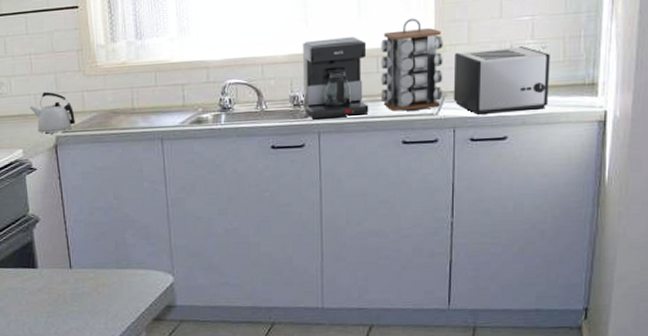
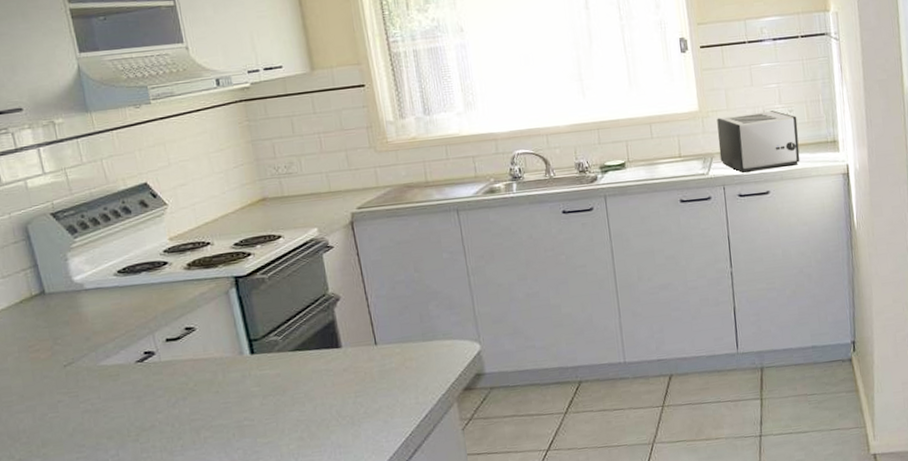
kettle: present [29,91,75,134] -> none [321,169,370,211]
coffee maker: present [303,37,369,119] -> none [582,106,648,184]
spice rack: present [381,18,443,112] -> none [652,88,710,174]

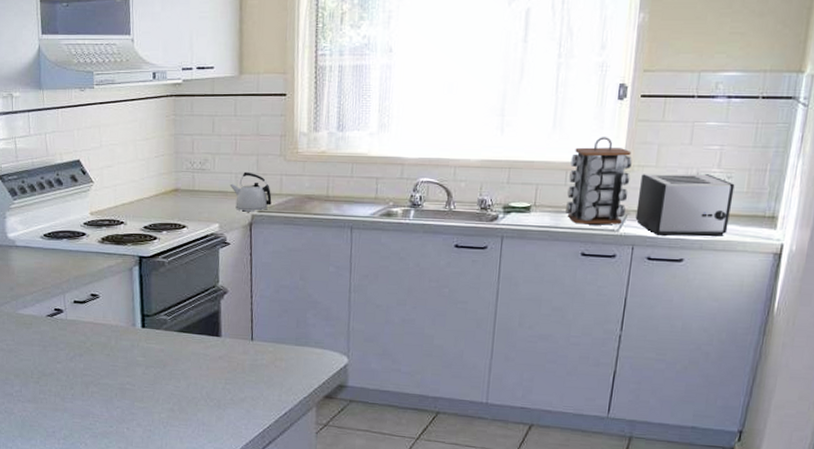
kettle: none [321,169,370,211] -> present [229,171,272,212]
spice rack: none [652,88,710,174] -> present [566,137,632,225]

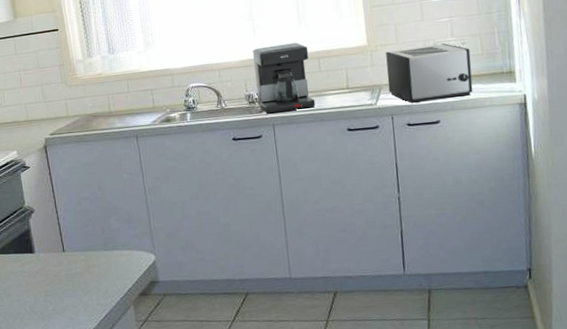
kettle: present [229,171,272,212] -> none [21,101,61,137]
coffee maker: none [489,148,558,224] -> present [253,42,316,114]
spice rack: present [566,137,632,225] -> none [320,25,379,104]

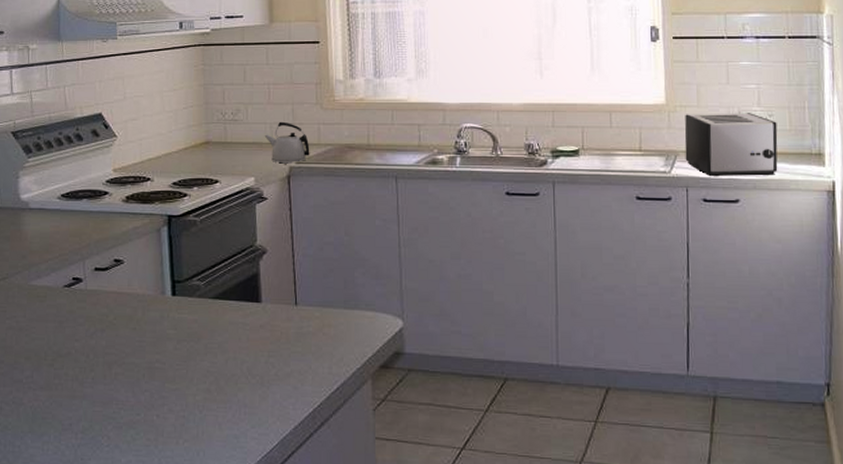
kettle: none [21,101,61,137] -> present [264,121,310,164]
coffee maker: present [253,42,316,114] -> none [538,91,603,169]

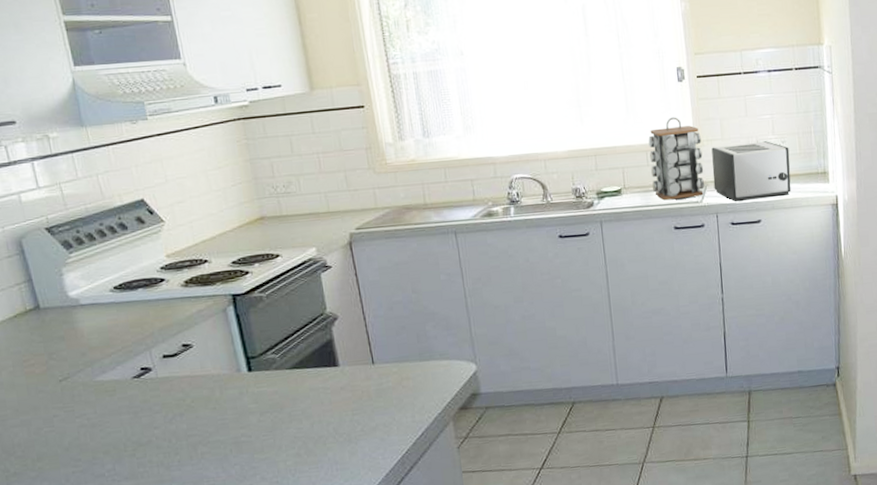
kettle: present [264,121,310,164] -> none [320,189,369,231]
spice rack: none [613,78,675,167] -> present [648,117,704,201]

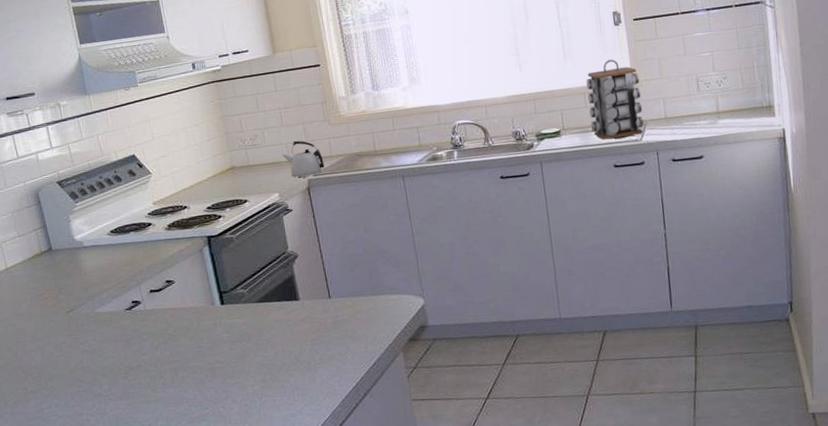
kettle: none [320,189,369,231] -> present [282,140,325,178]
toaster: present [711,141,792,203] -> none [650,78,735,140]

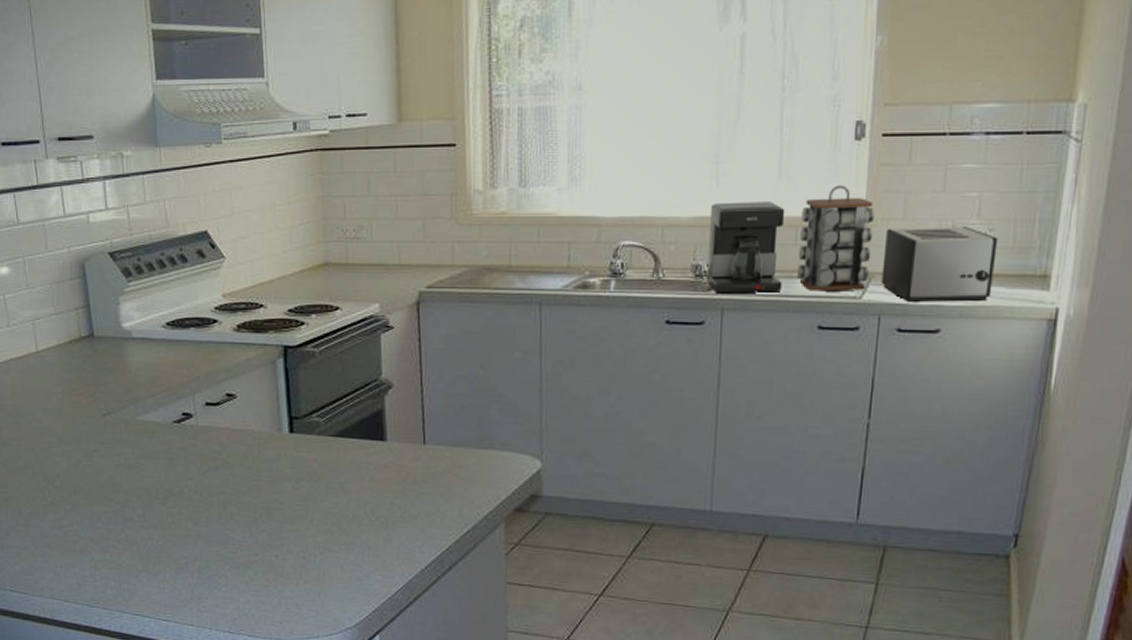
kettle: present [282,140,325,178] -> none [391,239,443,288]
coffee maker: none [519,78,582,151] -> present [706,202,786,294]
toaster: none [650,78,735,140] -> present [881,227,998,303]

